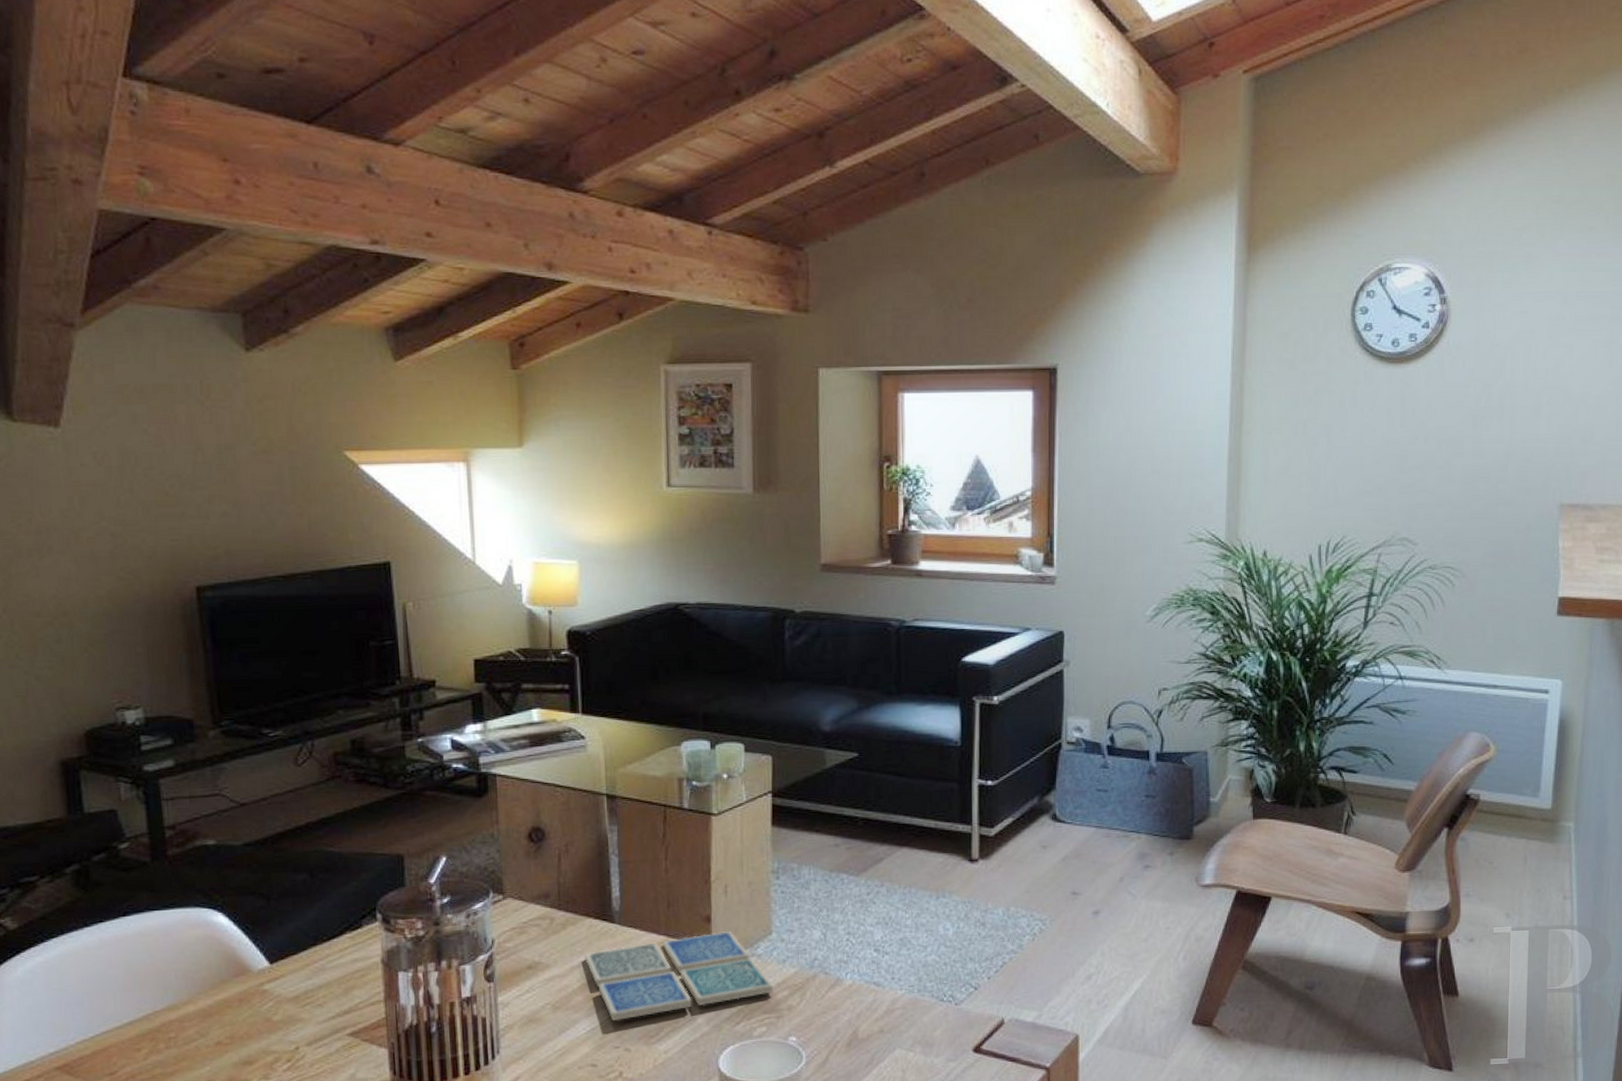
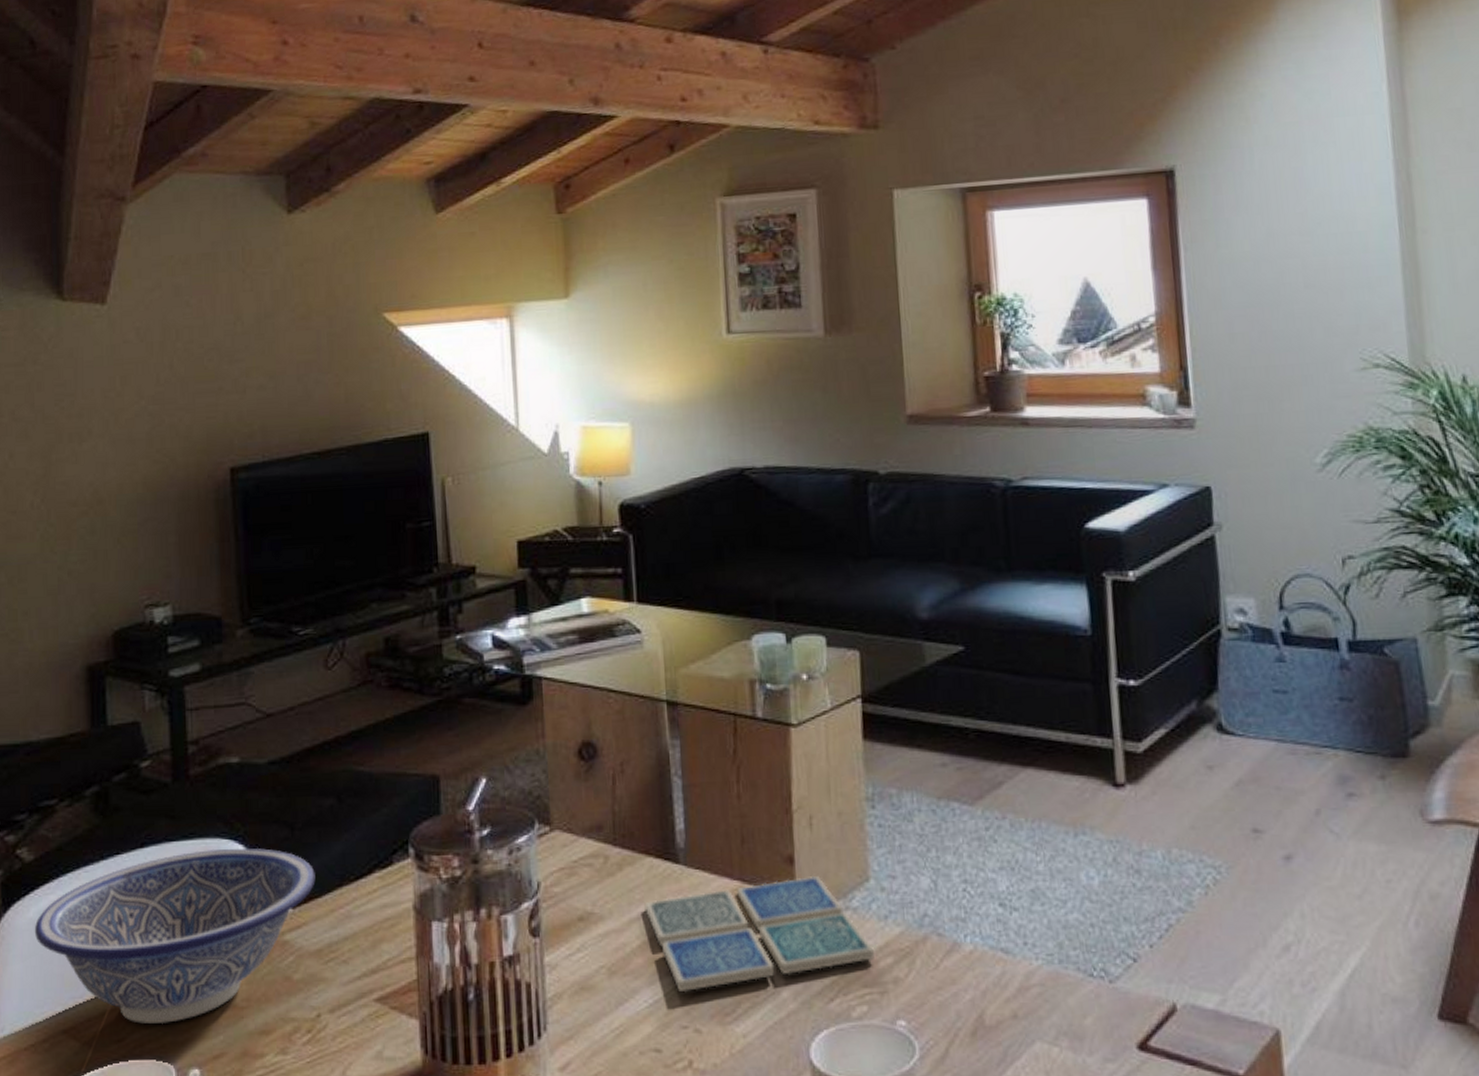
decorative bowl: none [22,915,291,1060] -> present [34,848,316,1025]

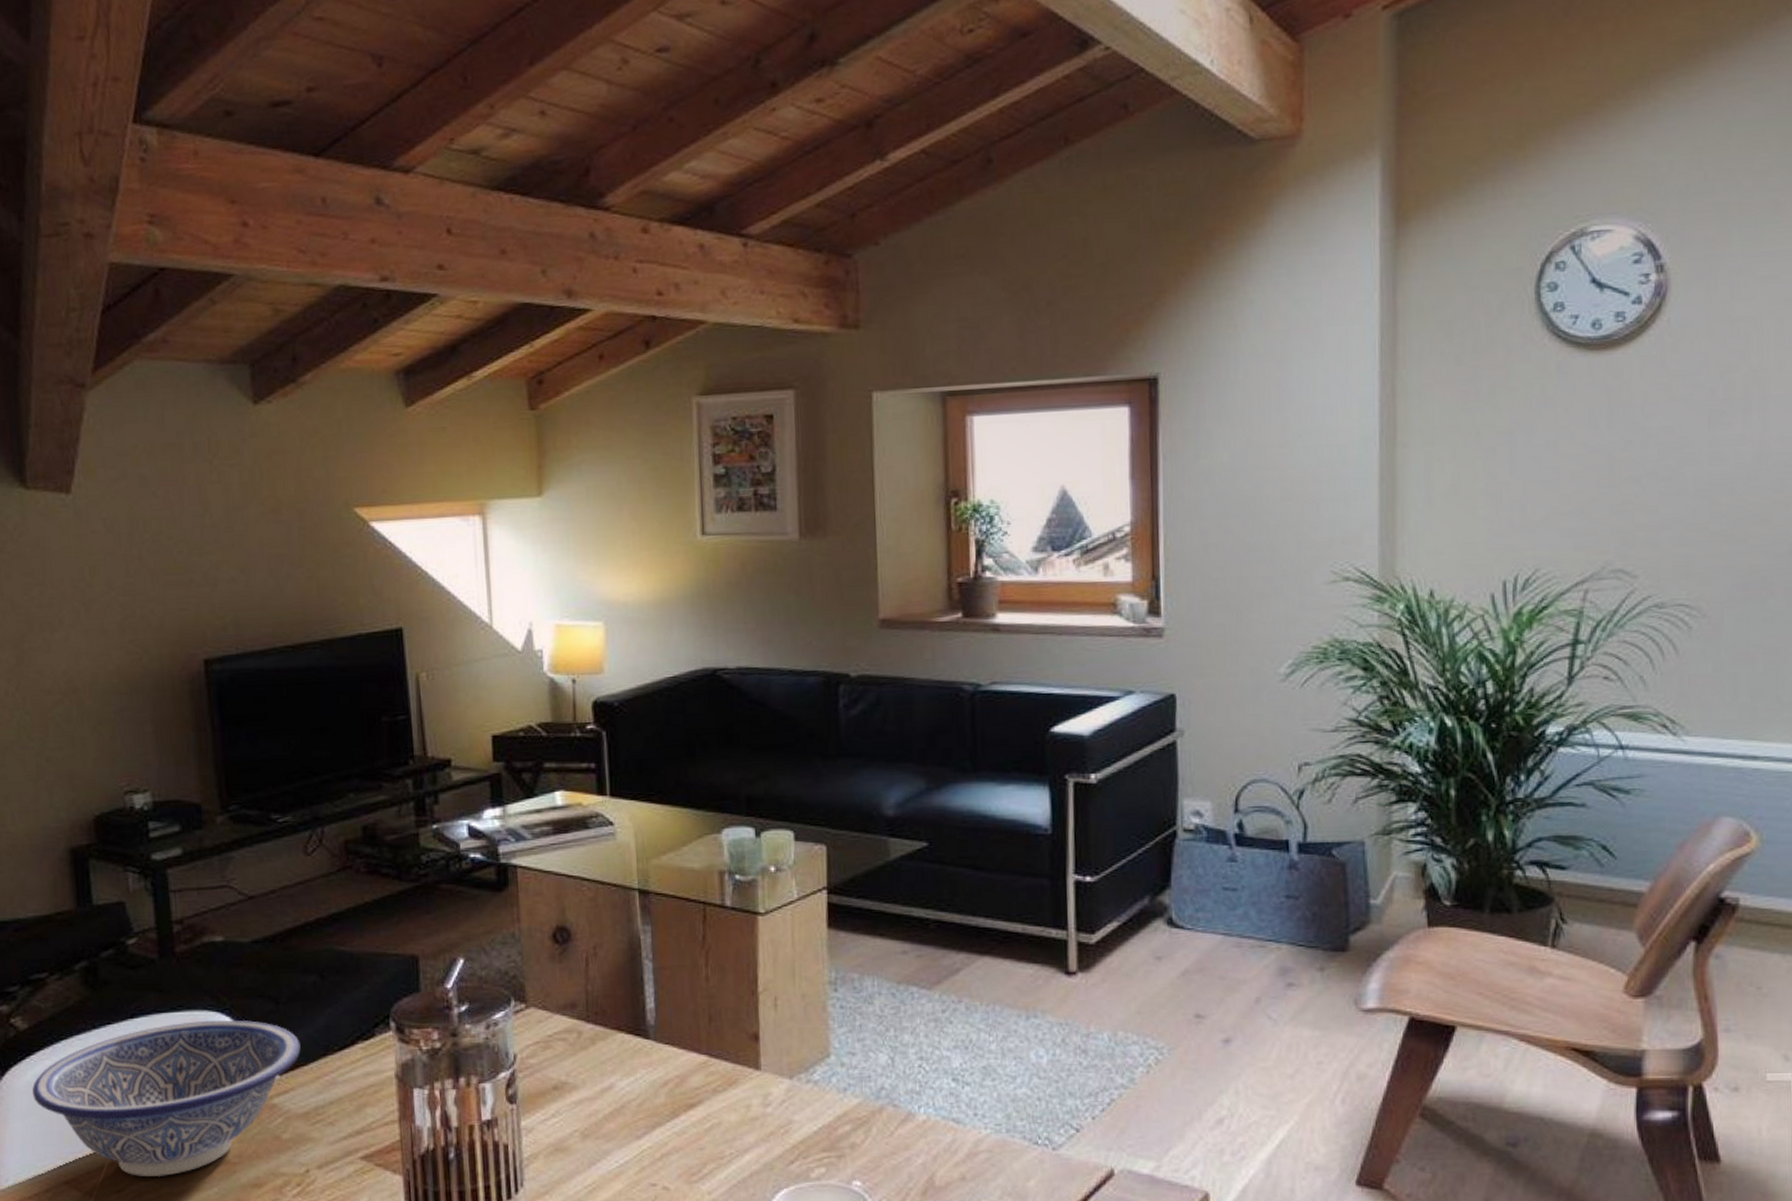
drink coaster: present [644,875,874,993] -> none [616,1051,833,1155]

